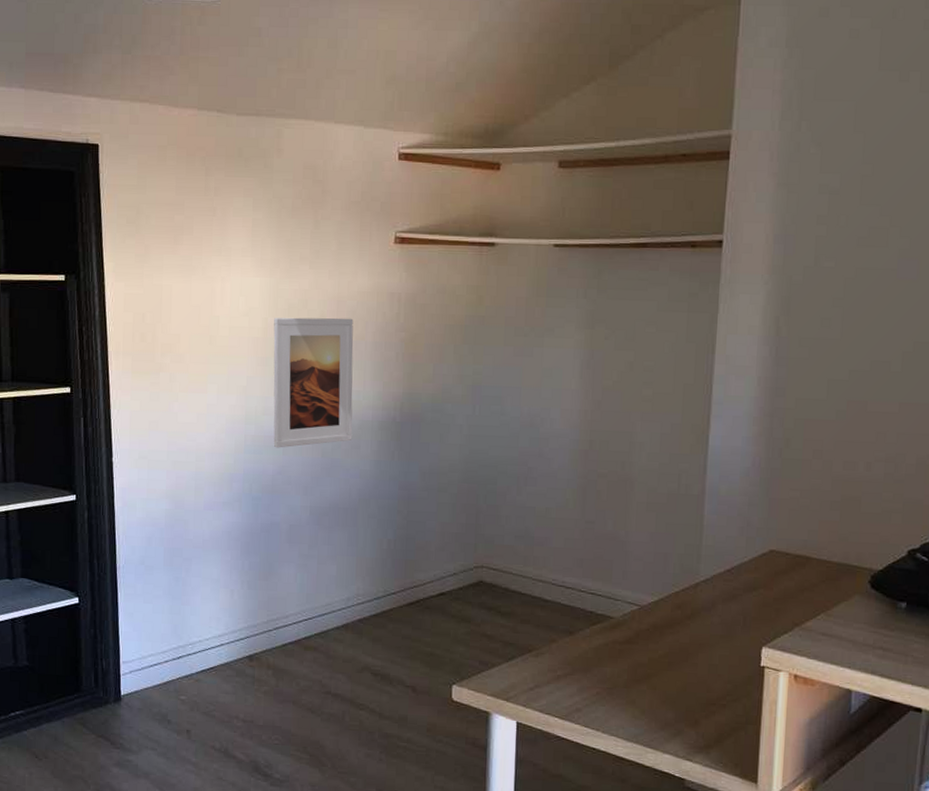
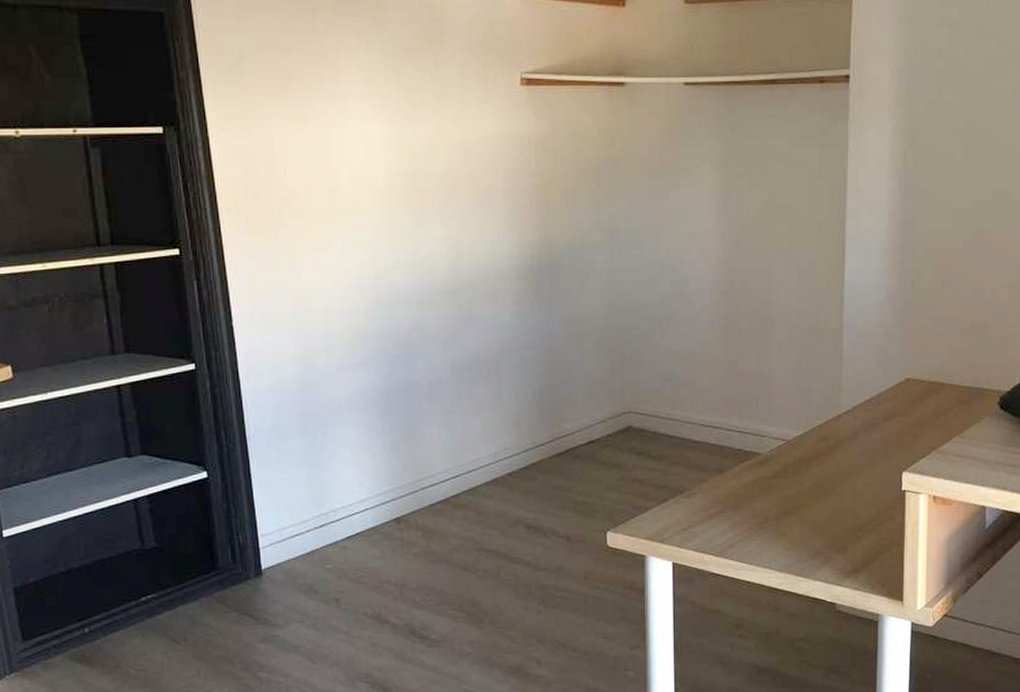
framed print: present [273,317,354,448] -> none [398,164,490,303]

